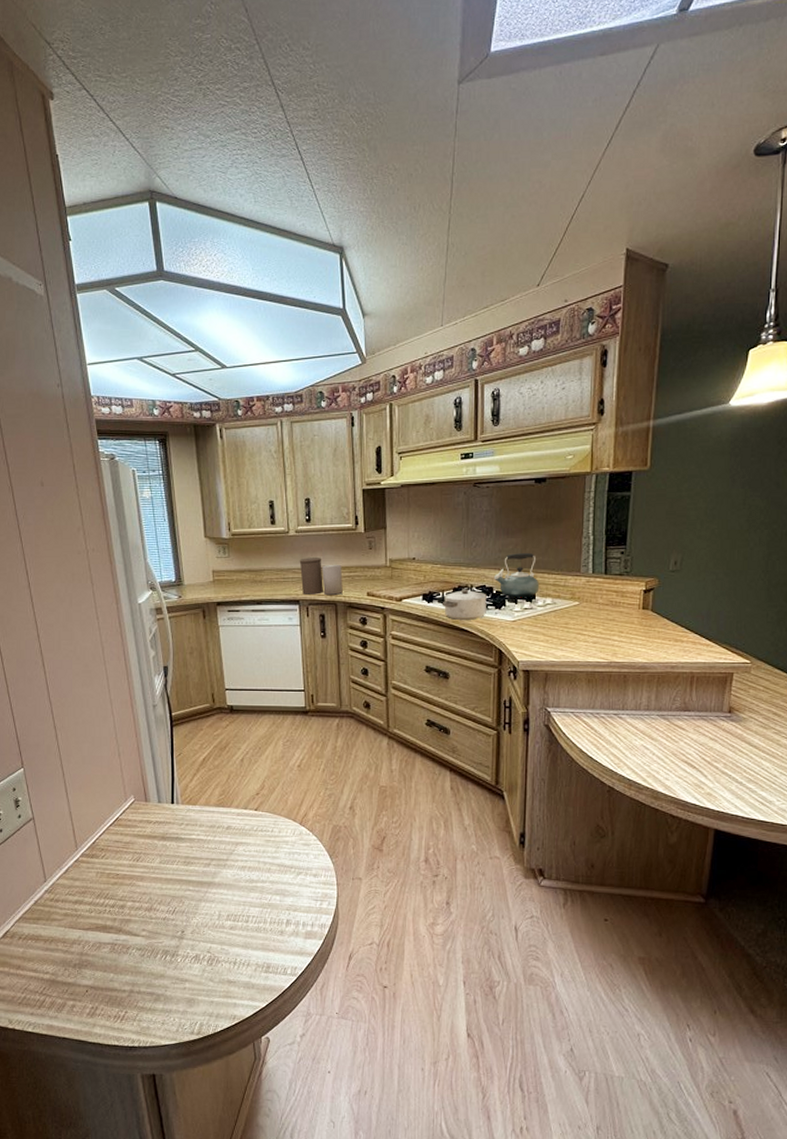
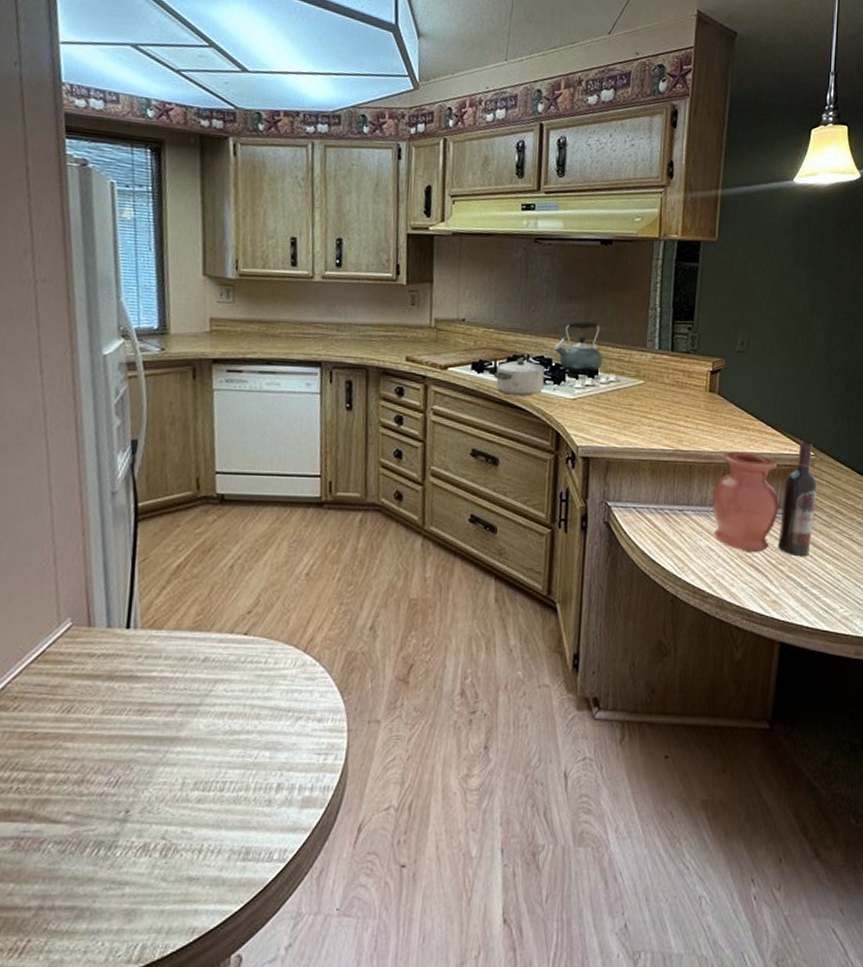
canister: present [299,558,323,594] -> none [324,310,353,356]
canister: present [322,564,343,595] -> none [352,320,378,358]
vase: none [647,661,714,750] -> present [713,451,779,552]
wine bottle: none [713,651,754,755] -> present [778,442,817,557]

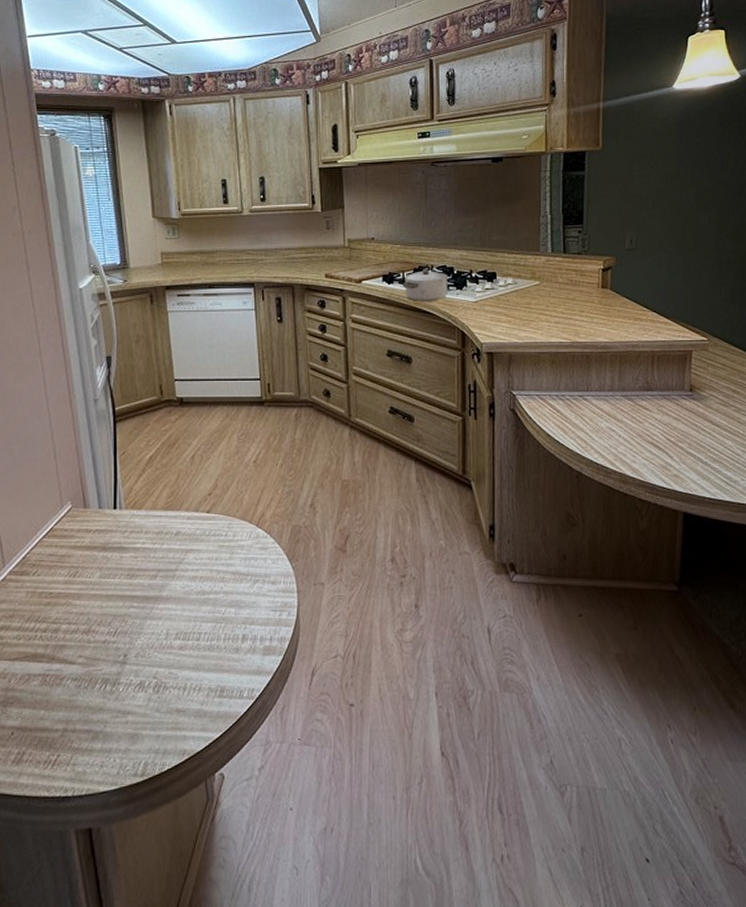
kettle: present [553,321,603,374] -> none [454,231,500,278]
vase: present [713,451,779,552] -> none [611,340,676,431]
wine bottle: present [778,442,817,557] -> none [676,329,712,434]

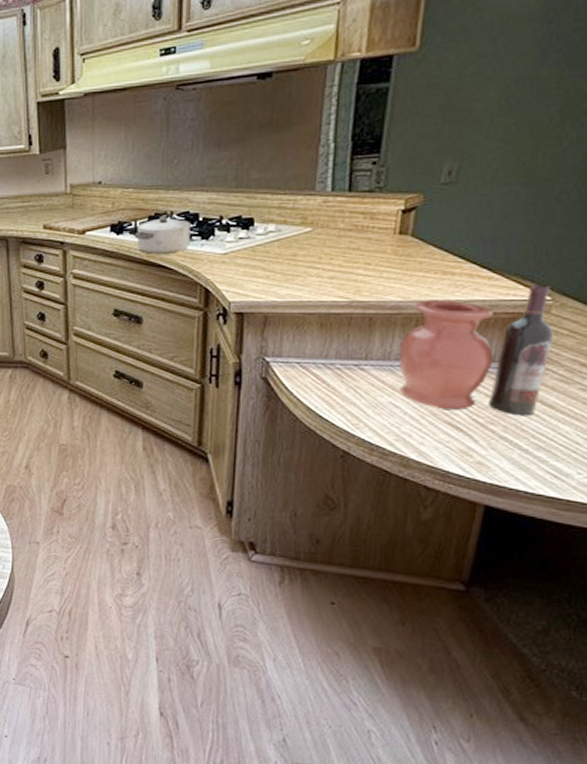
vase: none [611,340,676,431] -> present [398,299,494,410]
wine bottle: none [676,329,712,434] -> present [489,285,554,416]

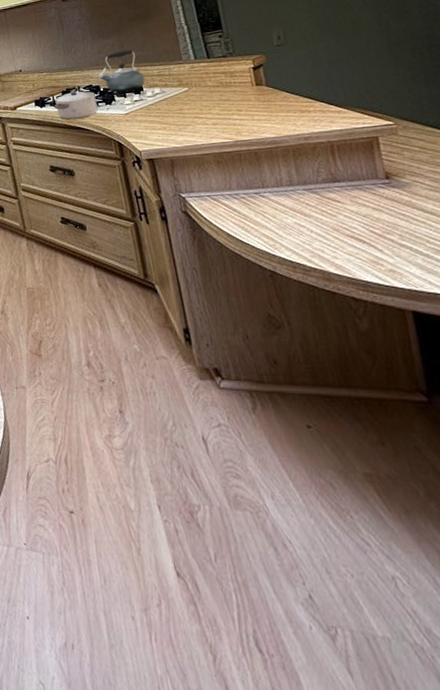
kettle: none [199,168,260,226] -> present [98,49,146,93]
vase: present [398,299,494,410] -> none [286,132,369,225]
wine bottle: present [489,285,554,416] -> none [367,113,421,224]

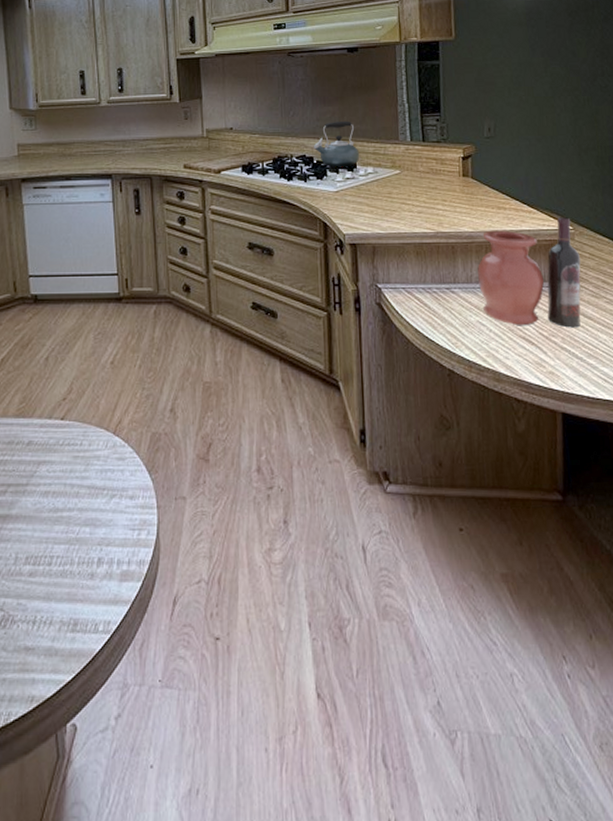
cooking pot: present [54,90,98,120] -> none [263,159,308,192]
vase: none [286,132,369,225] -> present [477,230,545,325]
wine bottle: none [367,113,421,224] -> present [547,217,581,328]

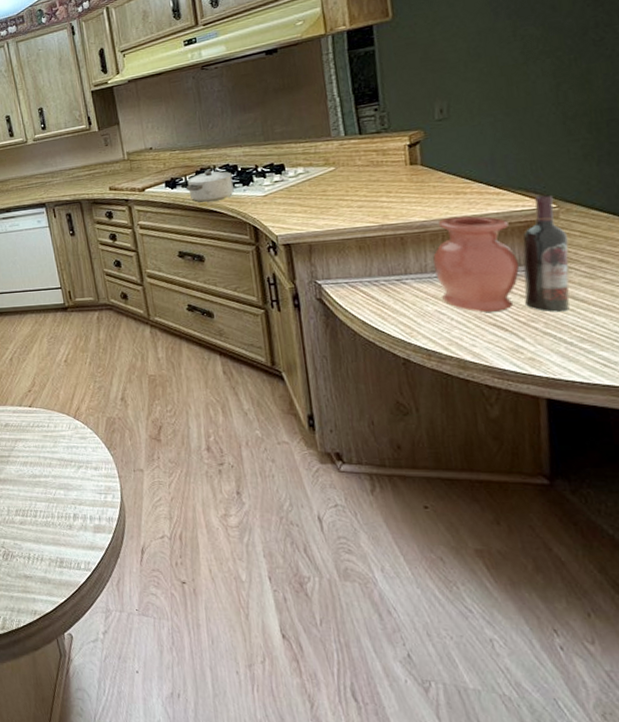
cooking pot: none [263,159,308,192] -> present [186,170,234,202]
kettle: present [313,120,360,168] -> none [236,125,288,173]

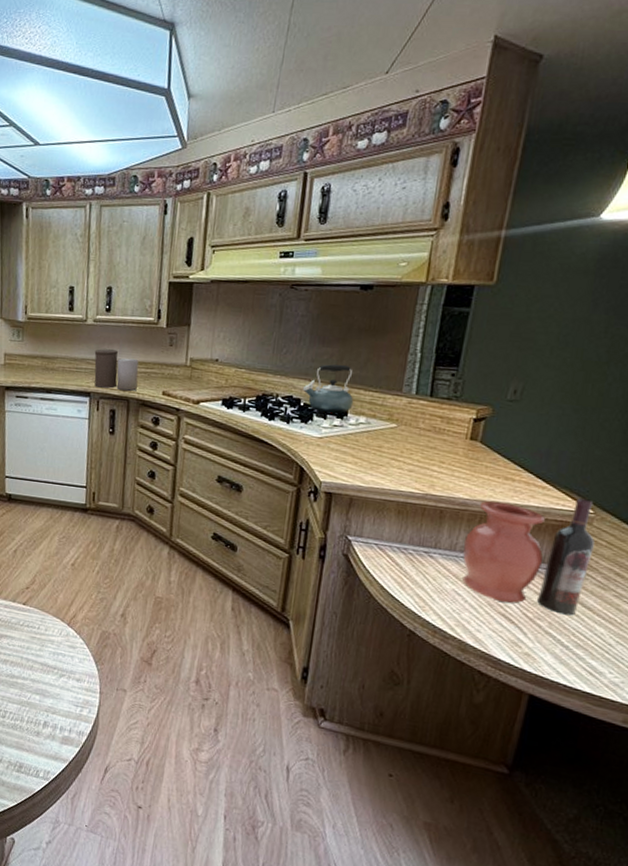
canister: none [40,161,67,197] -> present [94,349,118,388]
canister: none [63,164,86,195] -> present [116,358,139,391]
cooking pot: present [186,170,234,202] -> none [243,397,293,432]
kettle: none [236,125,288,173] -> present [302,364,354,415]

